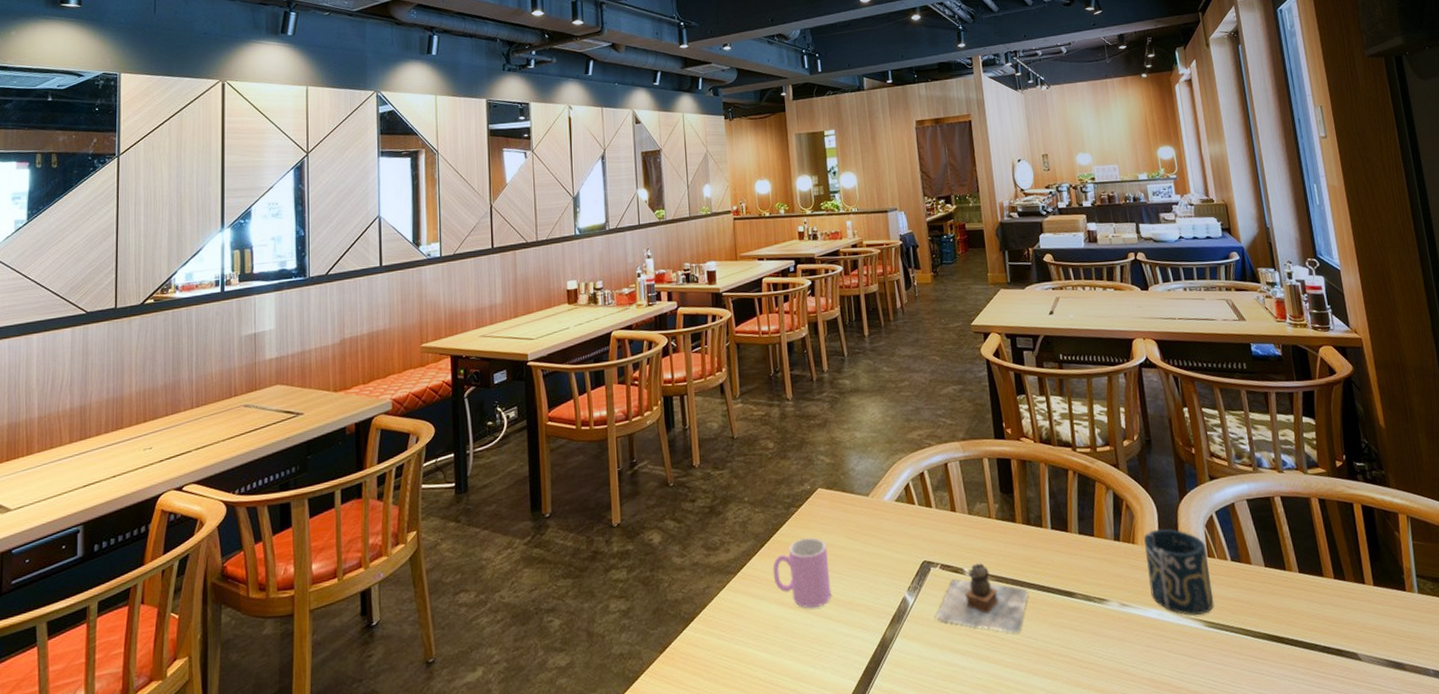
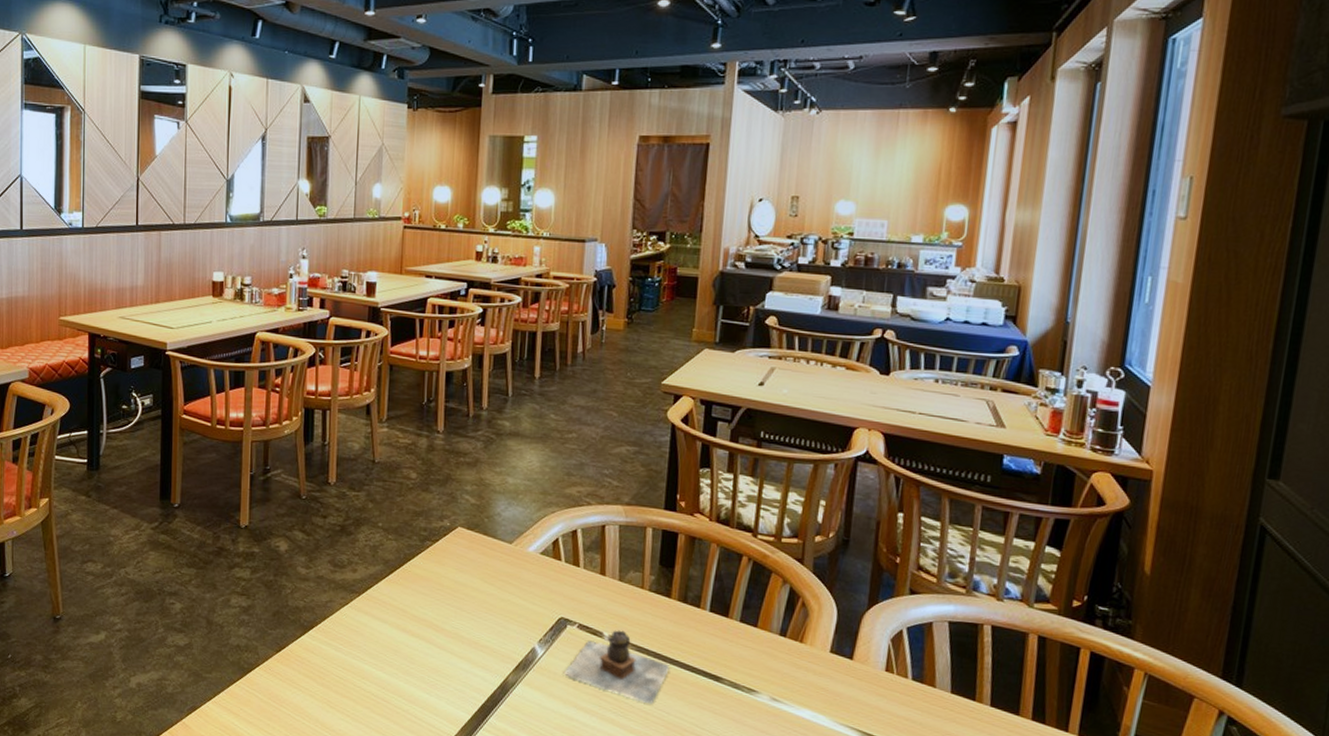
cup: present [772,537,832,609] -> none [398,572,459,641]
cup: present [1144,529,1214,615] -> none [809,633,886,726]

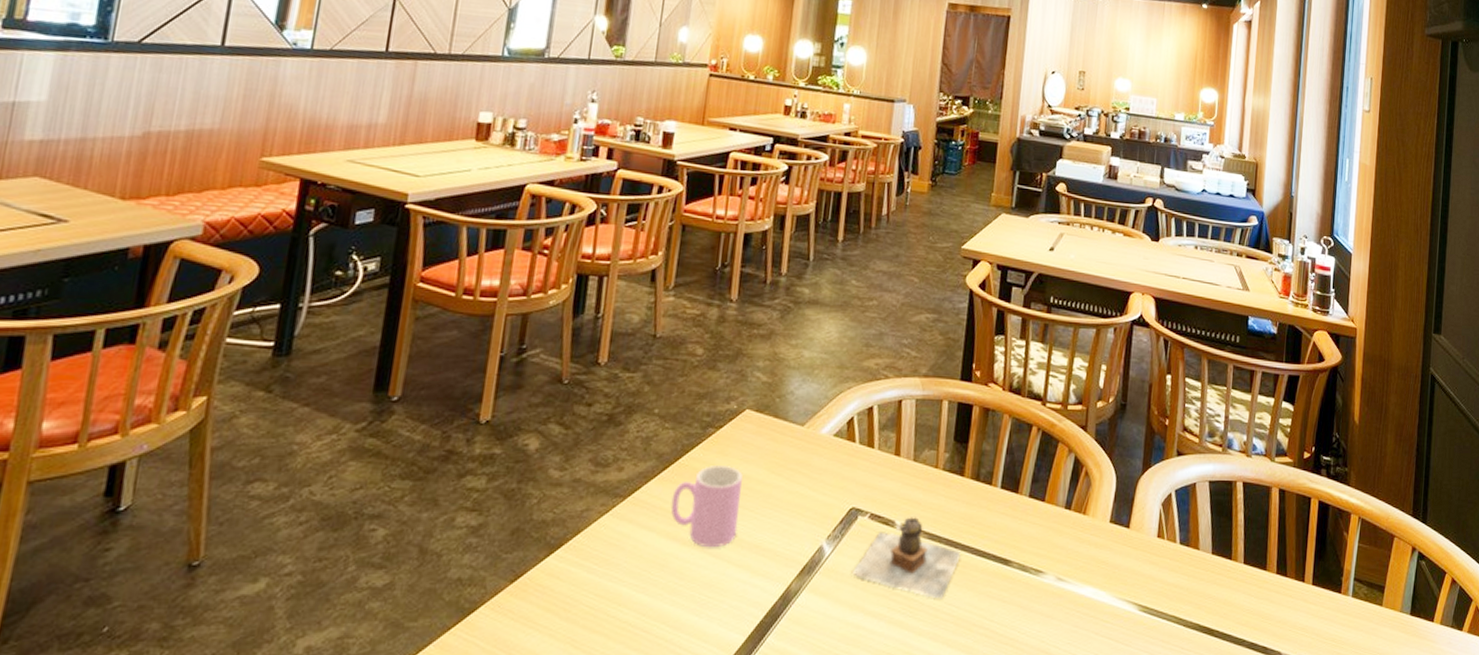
cup: none [398,572,459,641] -> present [670,465,743,548]

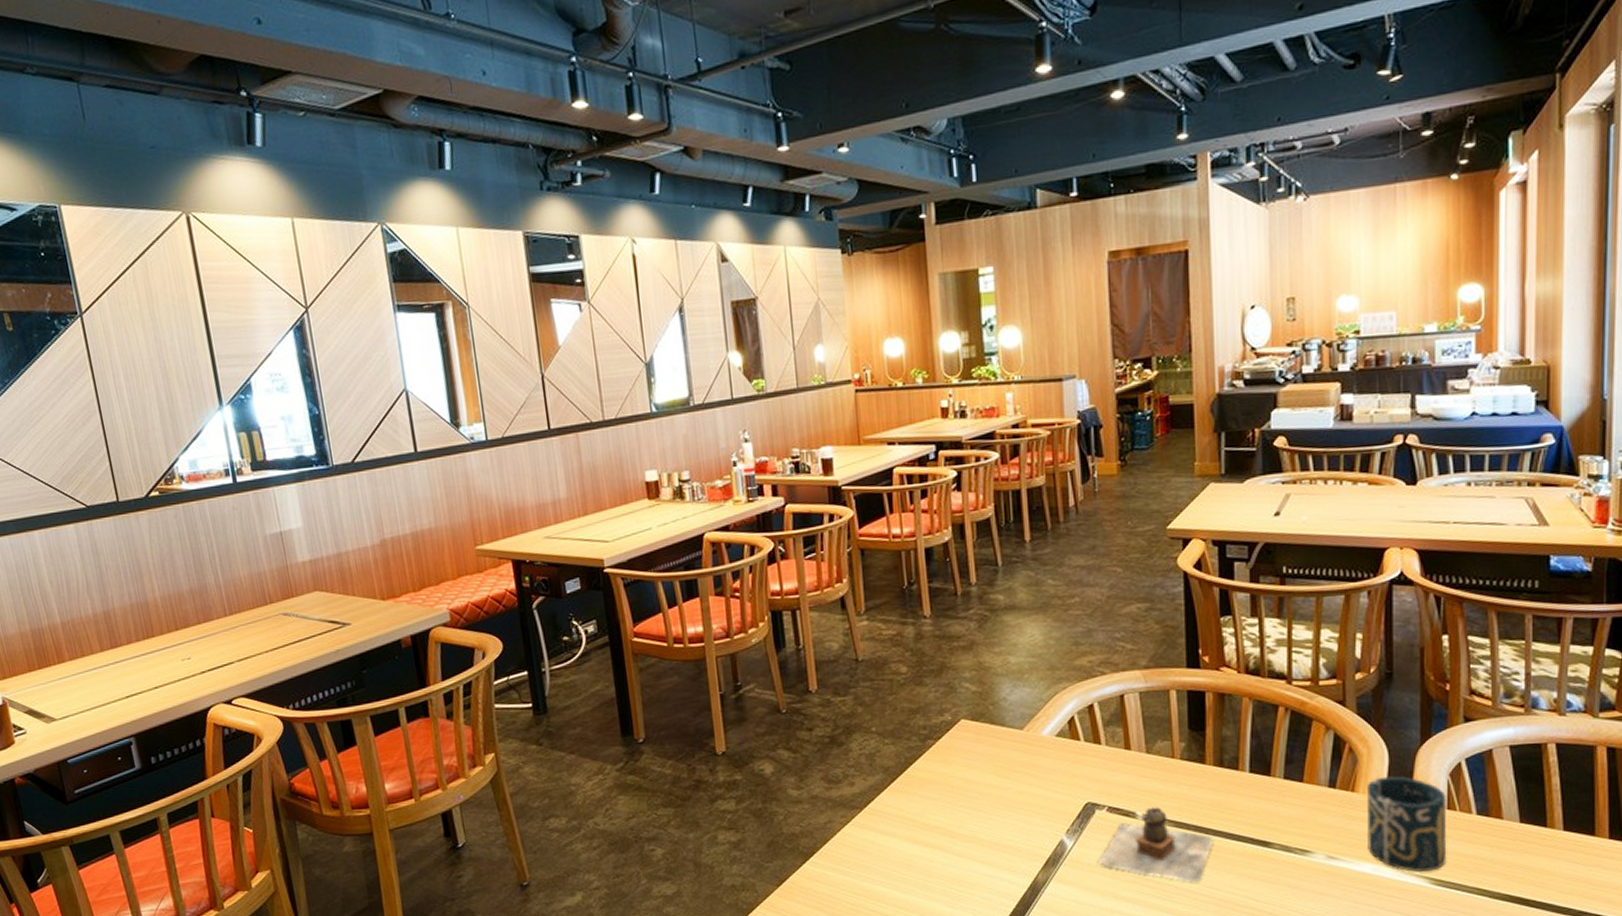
cup: present [670,465,743,548] -> none [905,773,975,848]
cup: none [1091,502,1158,597] -> present [1368,776,1447,872]

